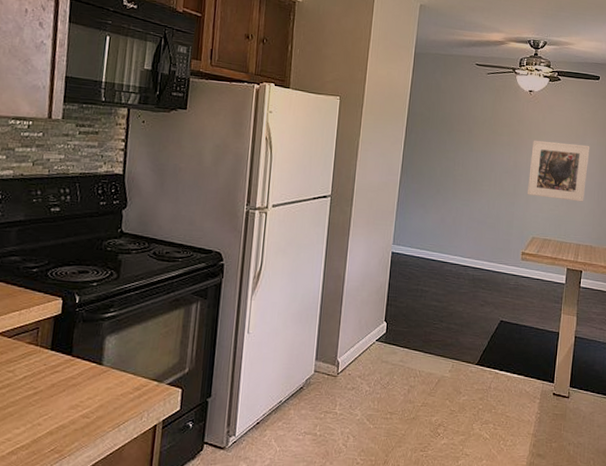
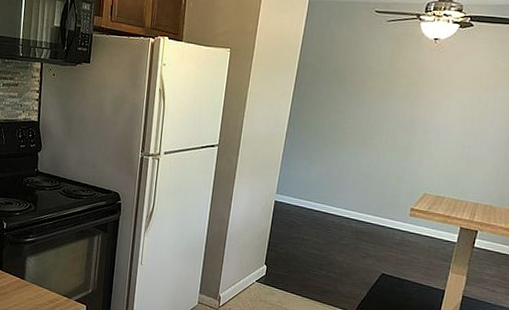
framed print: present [527,140,590,202] -> none [421,92,502,159]

